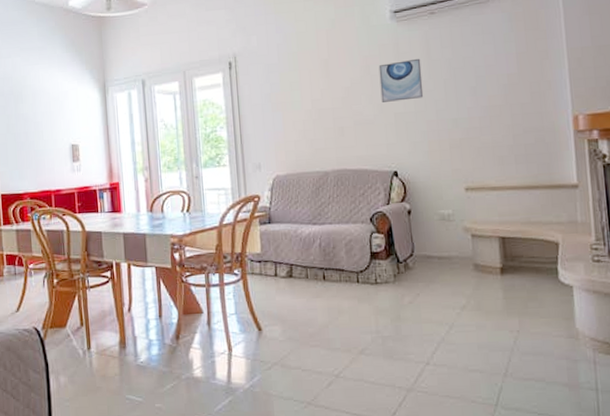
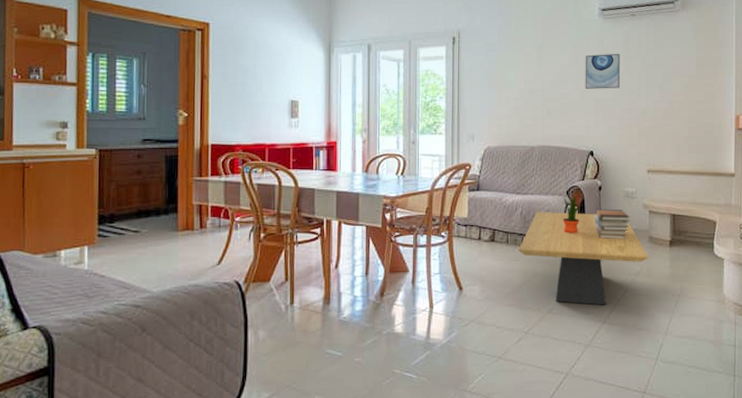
coffee table: none [320,241,476,345] -> present [519,211,649,305]
potted plant: none [367,223,389,265] -> present [562,196,581,233]
book stack: none [405,234,449,270] -> present [594,208,630,240]

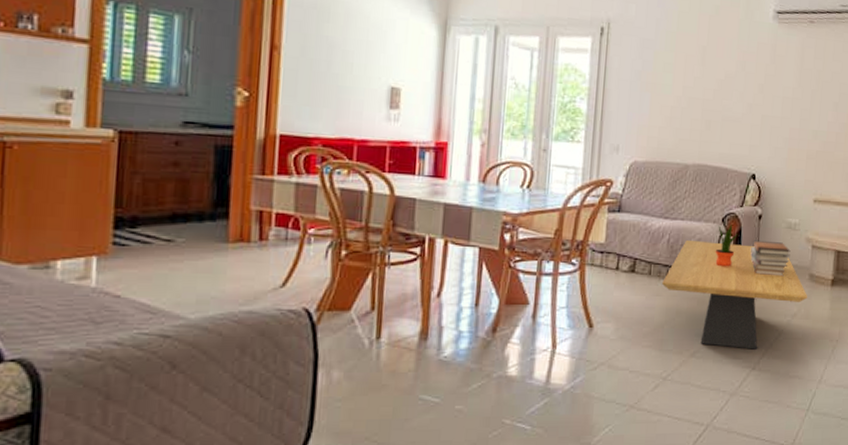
wall art: present [585,53,621,89] -> none [751,63,794,105]

